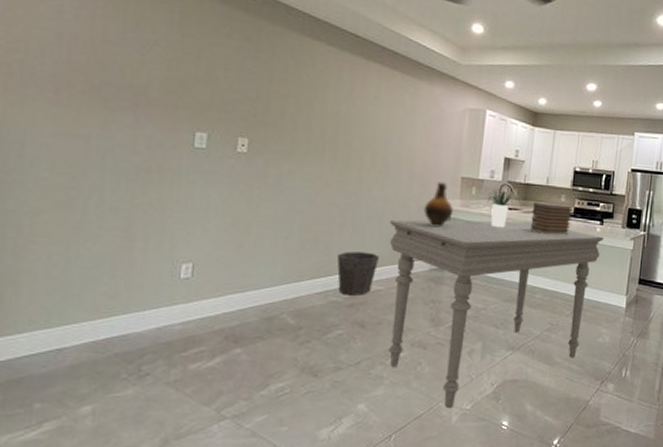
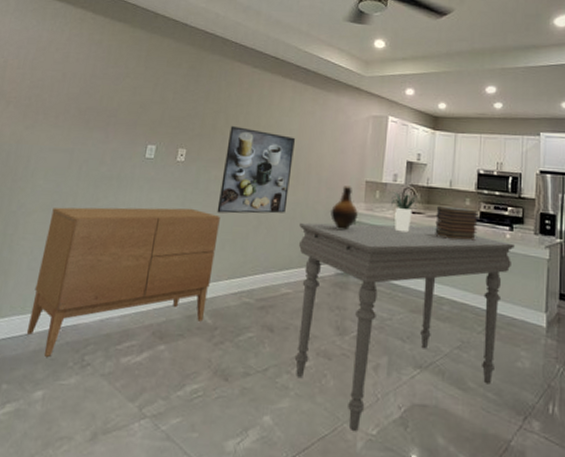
sideboard: none [57,205,297,370] -> present [26,207,220,357]
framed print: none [292,113,382,211] -> present [217,126,295,214]
waste bin: present [336,251,380,296] -> none [251,253,290,298]

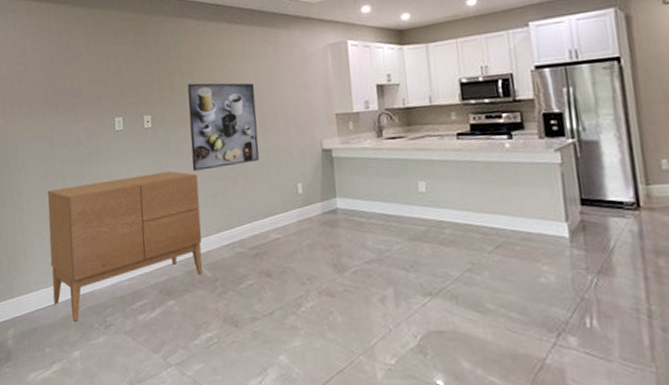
dining table: present [294,222,515,431] -> none [276,148,517,362]
ceramic jug: present [330,186,358,231] -> none [305,122,334,169]
potted plant: present [388,192,423,233] -> none [362,119,403,160]
book stack: present [435,205,478,241] -> none [419,123,471,160]

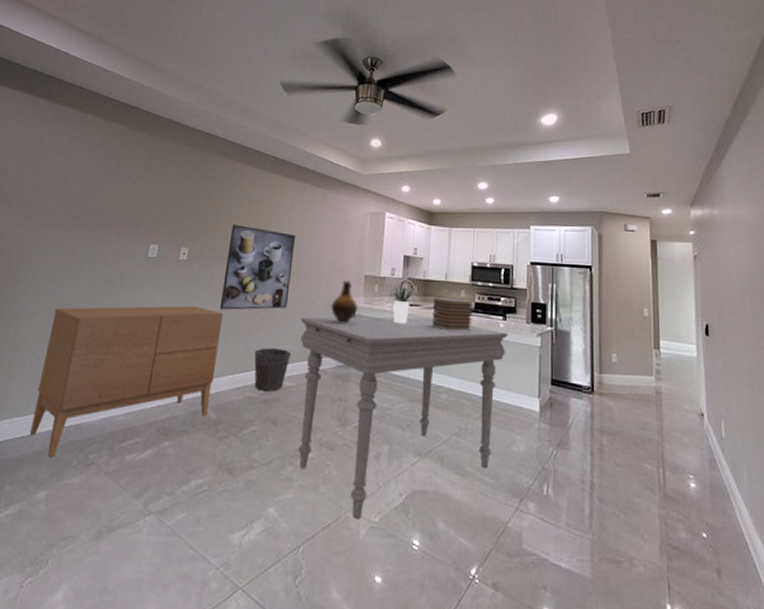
waste bin: none [235,202,273,246] -> present [254,348,292,392]
dining table: none [276,148,517,362] -> present [298,317,508,519]
ceramic jug: none [305,122,334,169] -> present [331,280,358,324]
potted plant: none [362,119,403,160] -> present [386,285,420,324]
book stack: none [419,123,471,160] -> present [432,297,473,331]

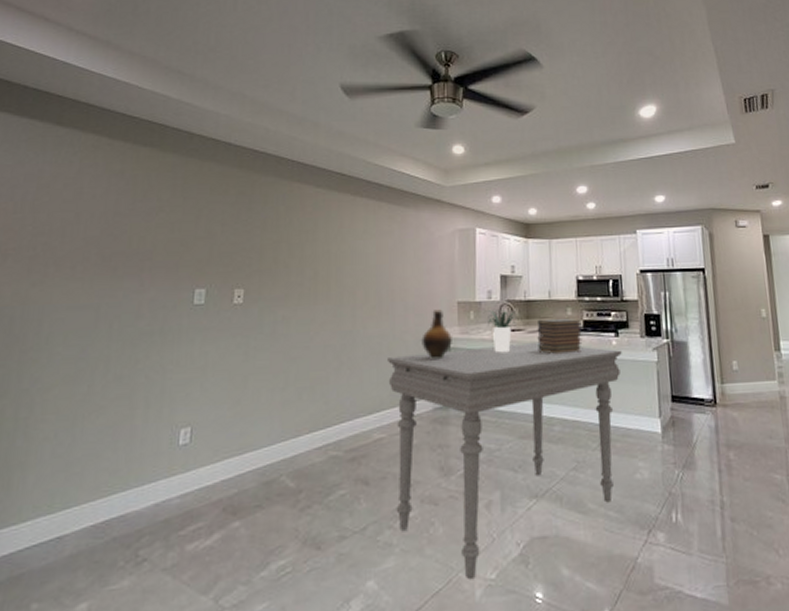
sideboard: present [29,305,223,457] -> none [58,356,293,560]
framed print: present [219,225,295,310] -> none [288,256,373,358]
waste bin: present [254,348,292,392] -> none [335,396,380,448]

